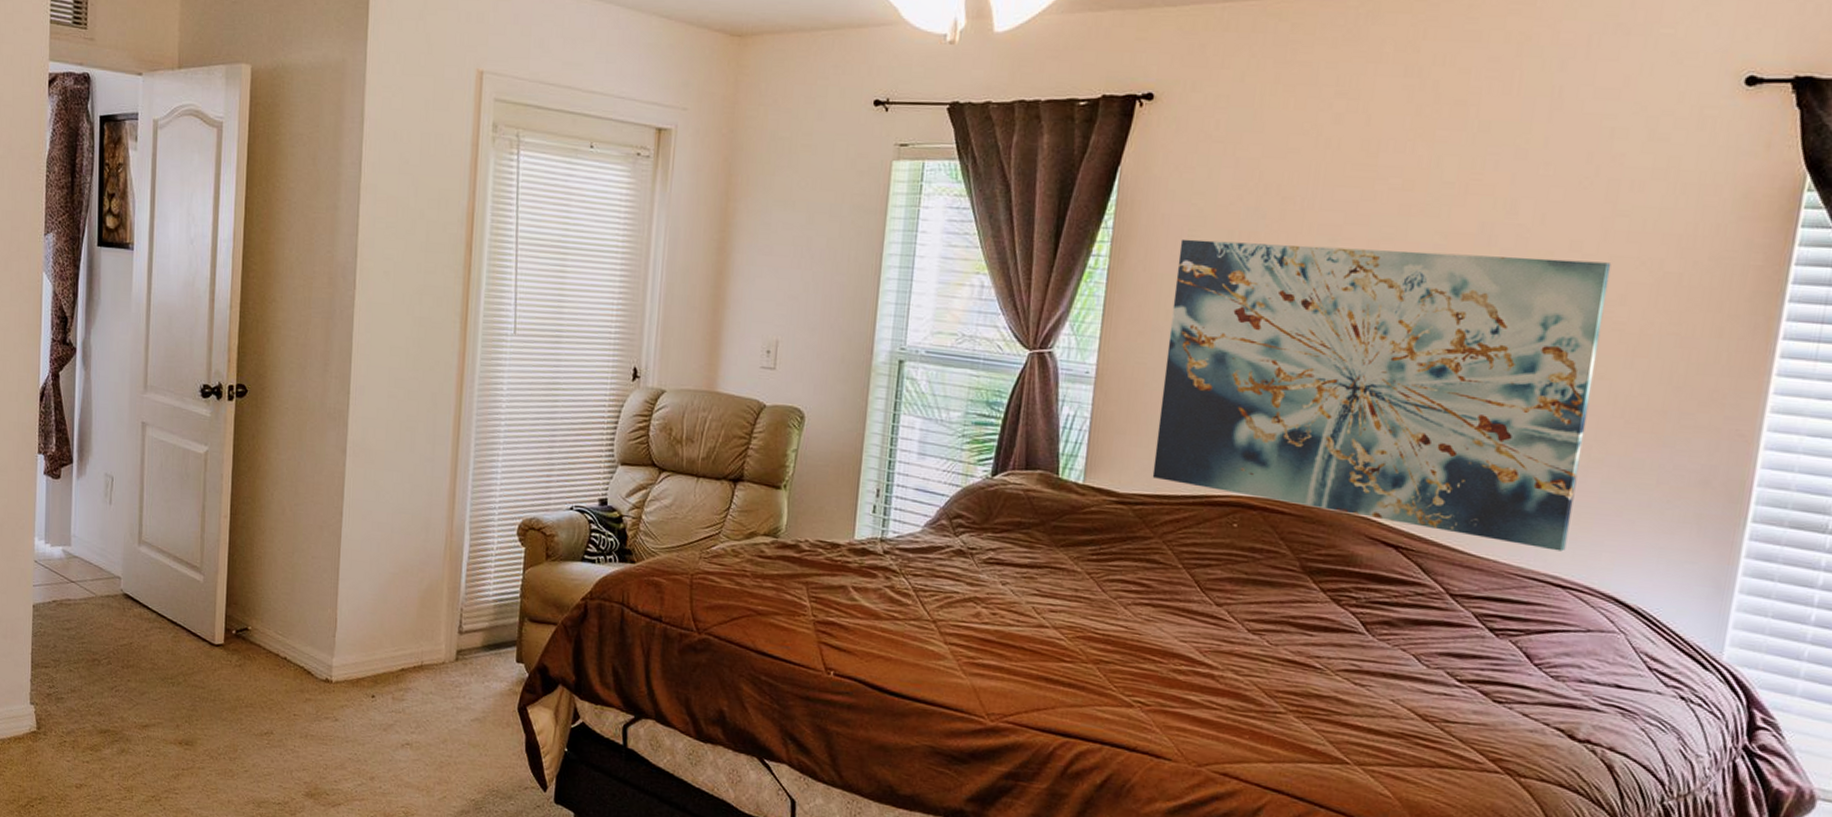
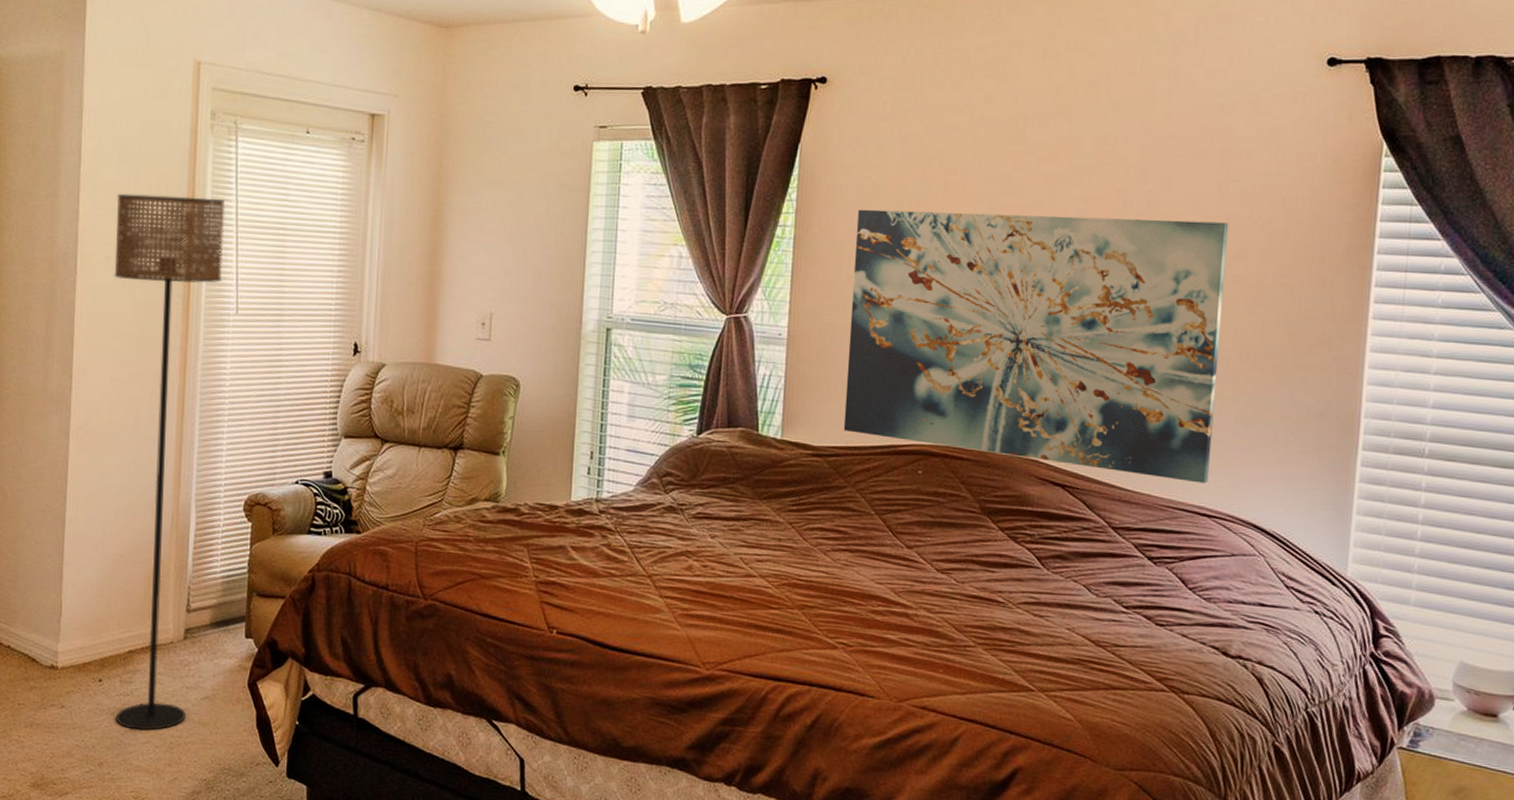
floor lamp: none [387,207,506,749] -> present [114,193,226,731]

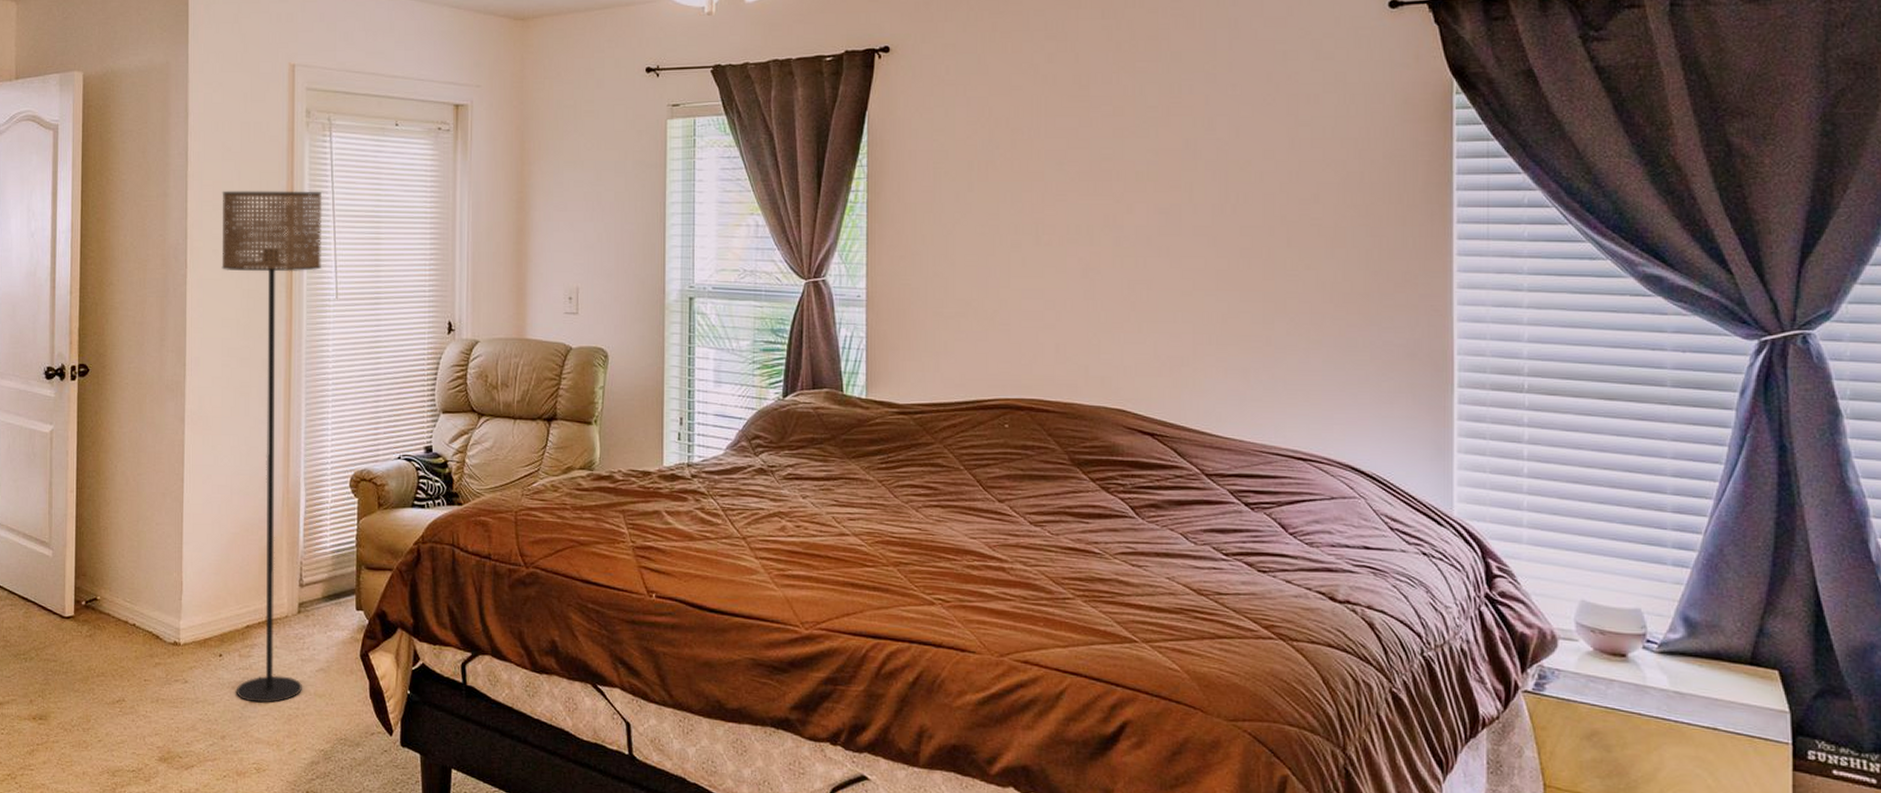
wall art: present [843,209,1229,484] -> none [927,167,1302,427]

